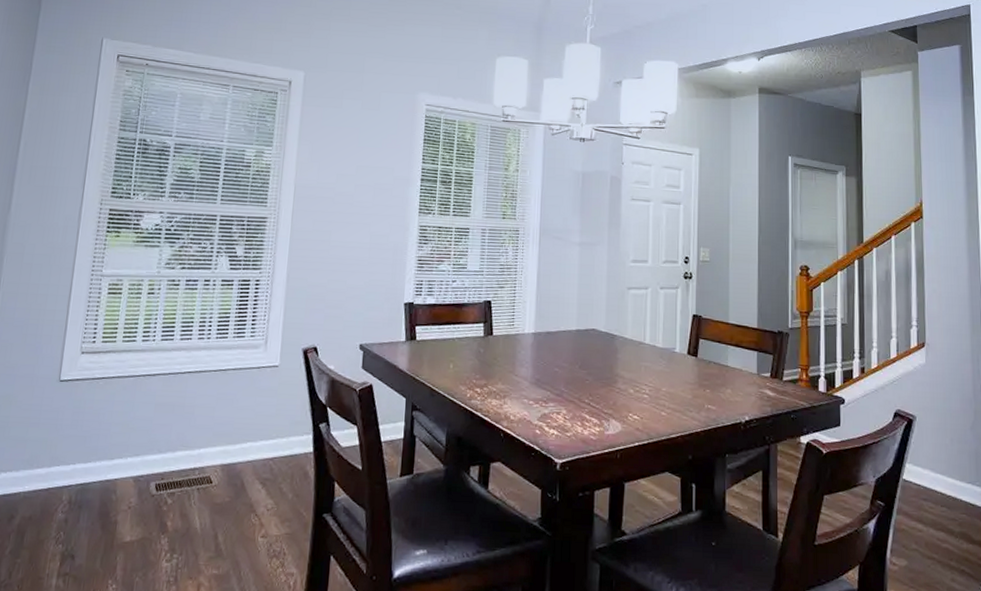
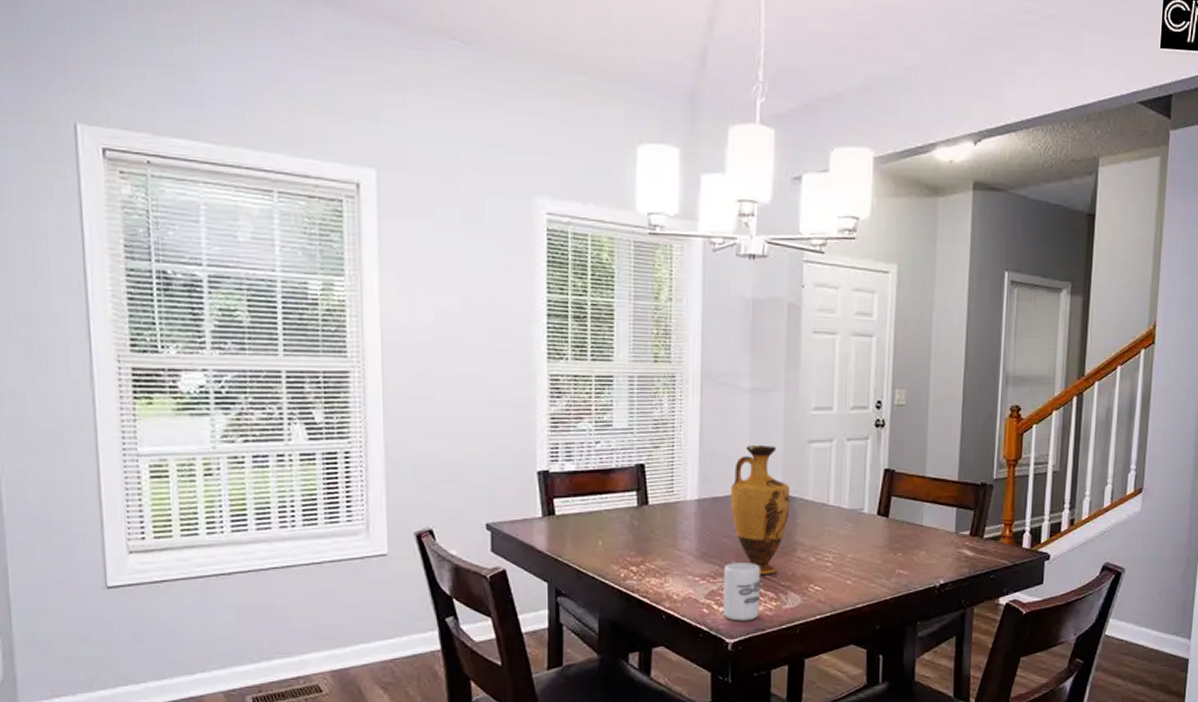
cup: none [552,390,587,444] -> present [722,563,761,621]
vase: none [561,289,612,402] -> present [730,445,790,574]

